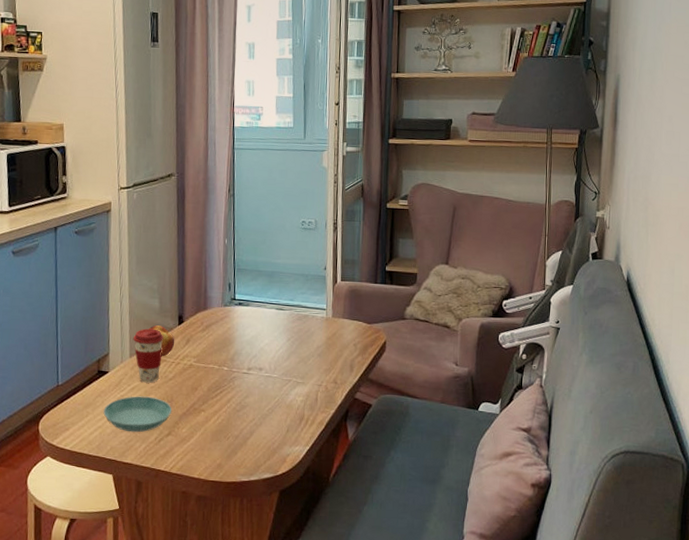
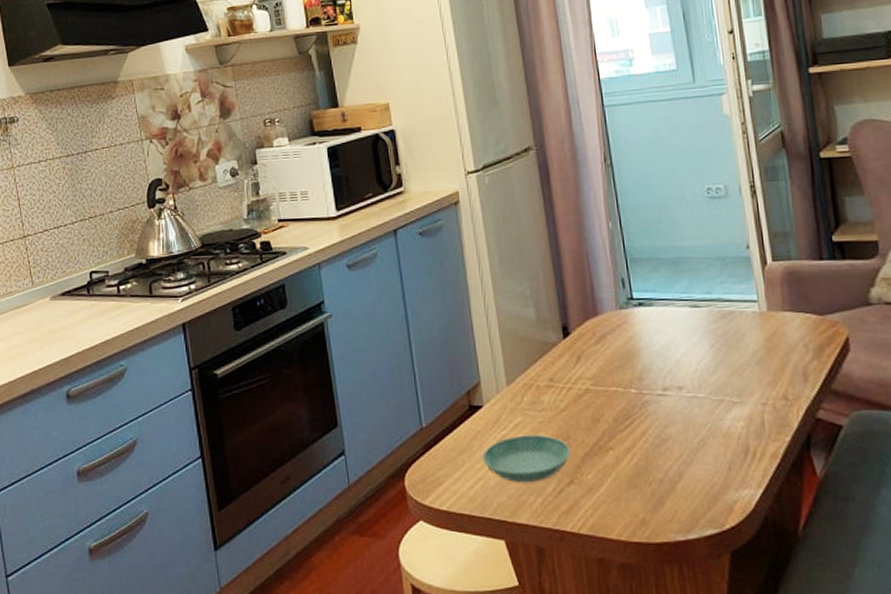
coffee cup: present [133,328,164,383] -> none [508,346,548,417]
fruit: present [149,325,175,357] -> none [526,341,562,382]

